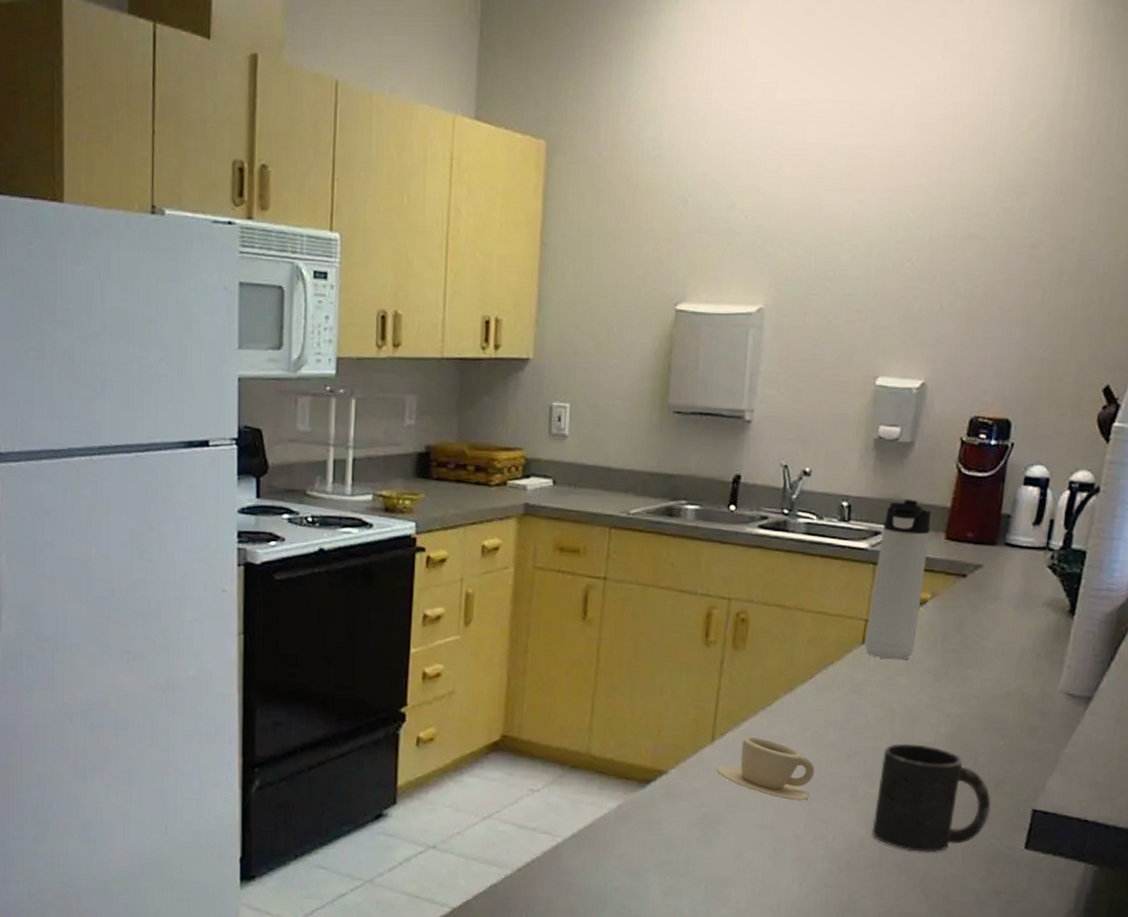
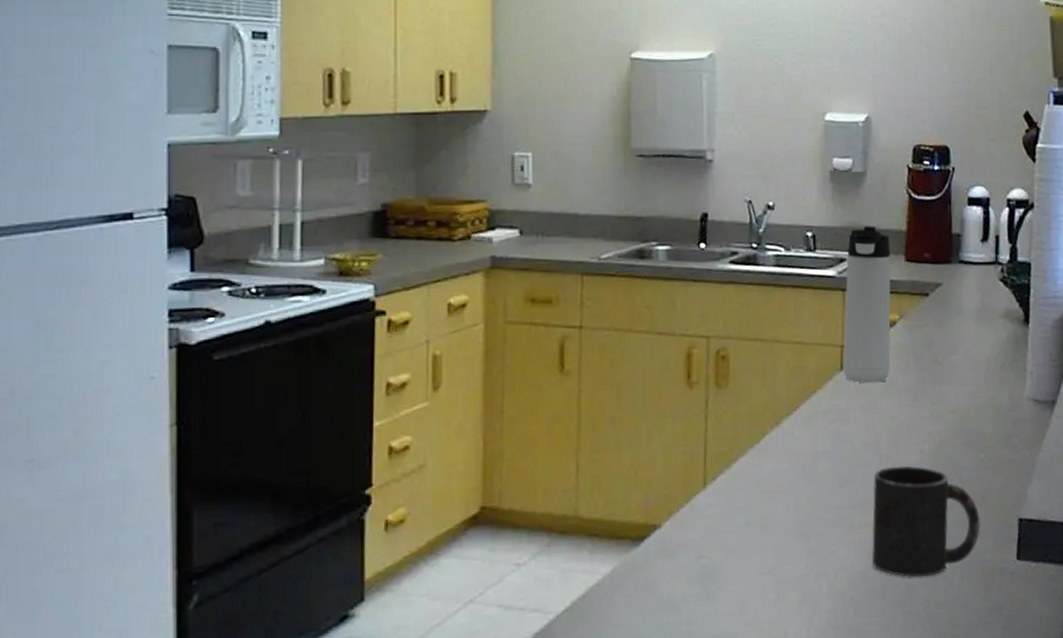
cup: present [715,737,815,801] -> none [710,478,810,540]

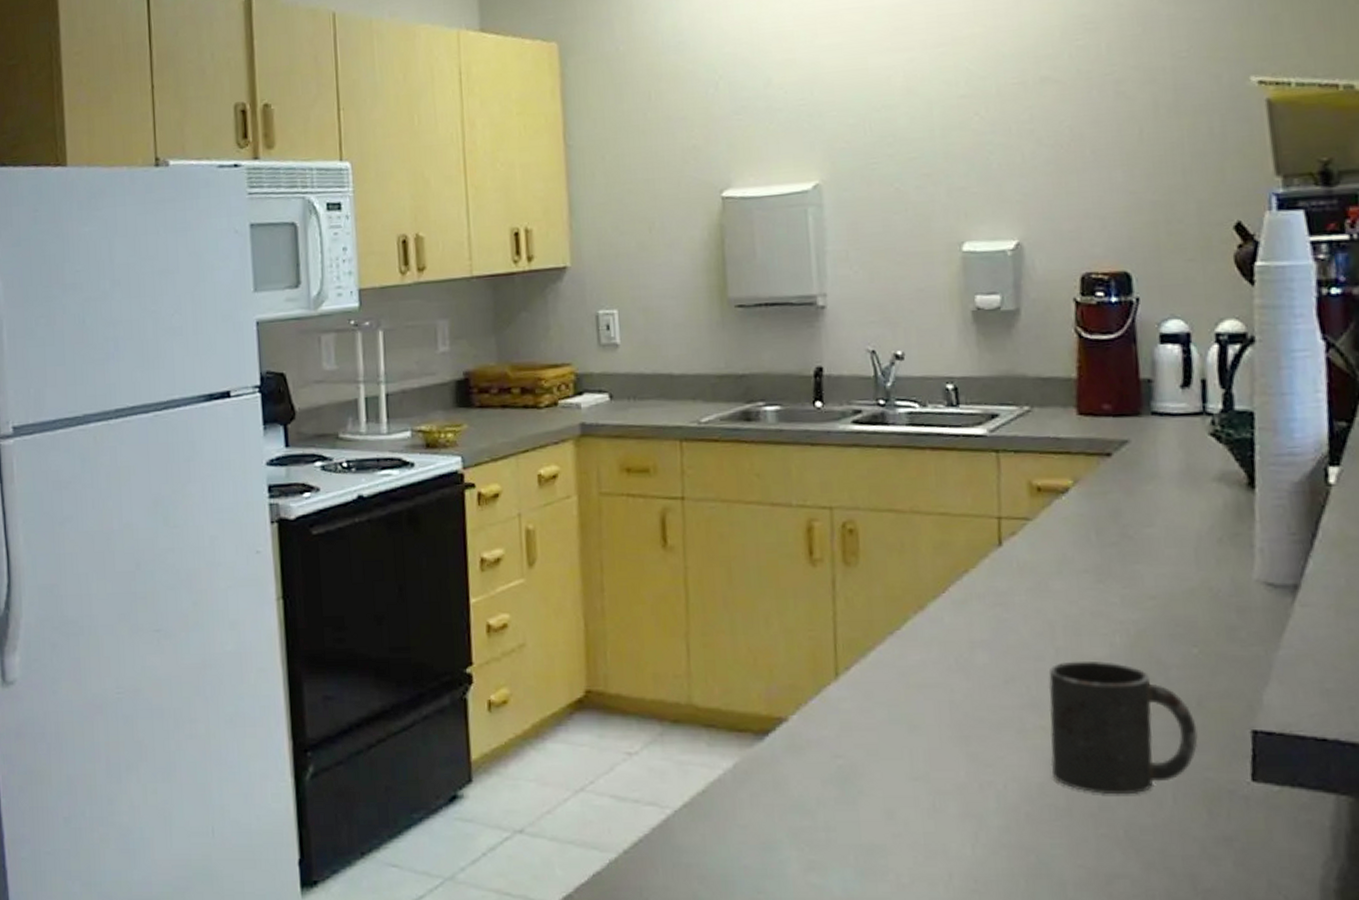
thermos bottle: present [843,226,891,384] -> none [999,374,1064,562]

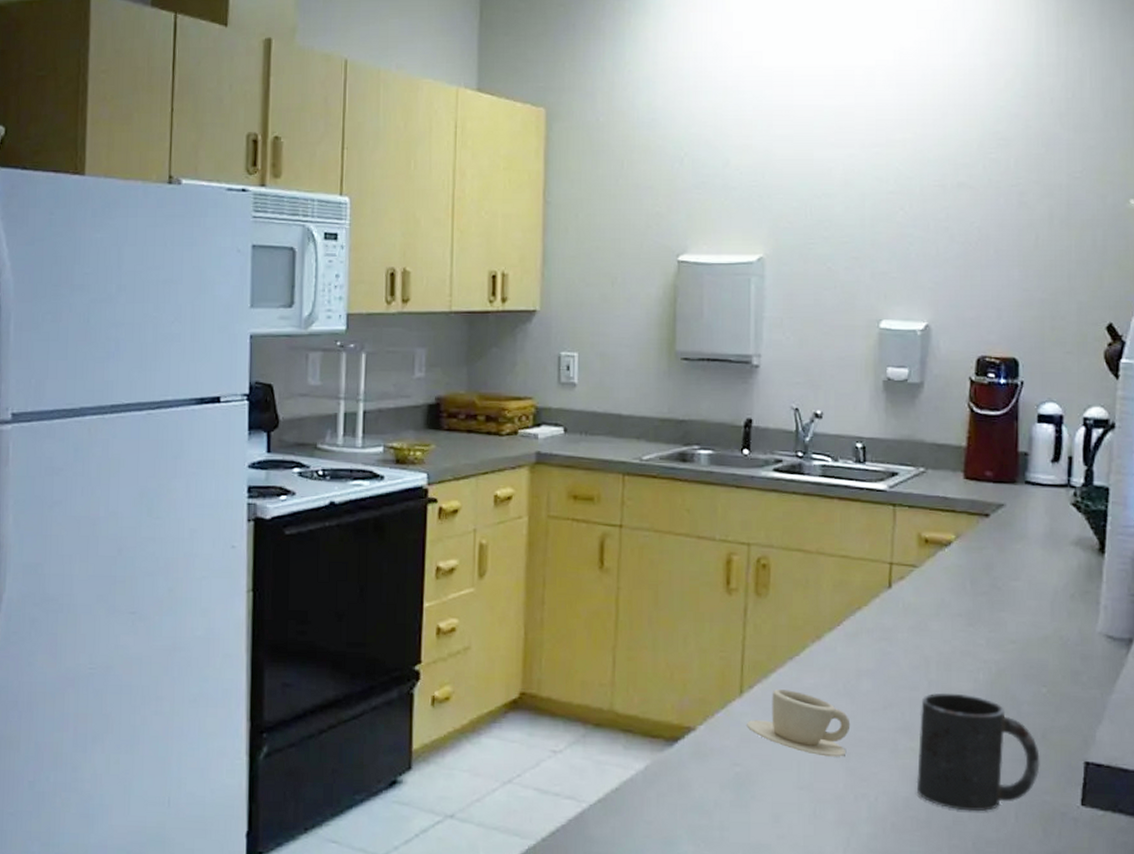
cup: none [845,669,968,742] -> present [745,689,851,757]

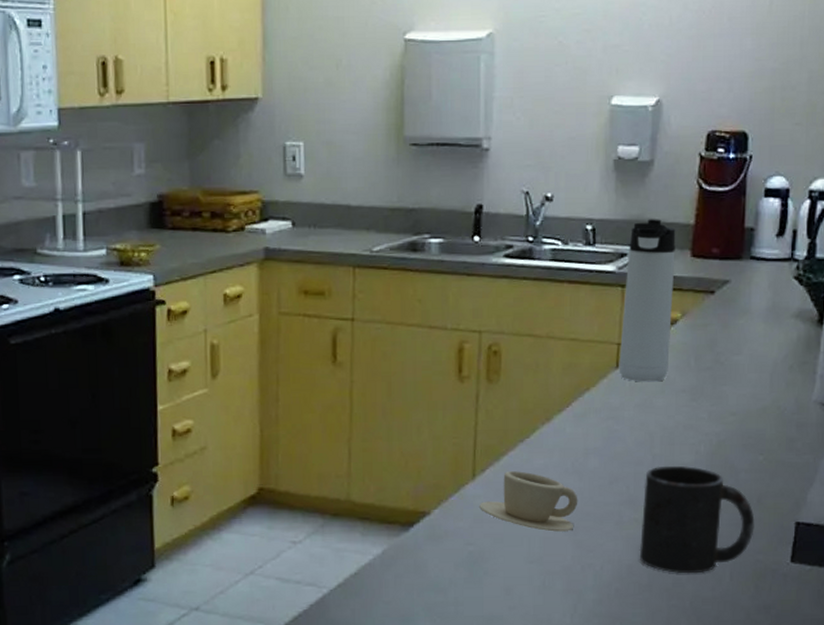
thermos bottle: none [891,440,948,604] -> present [619,219,676,382]

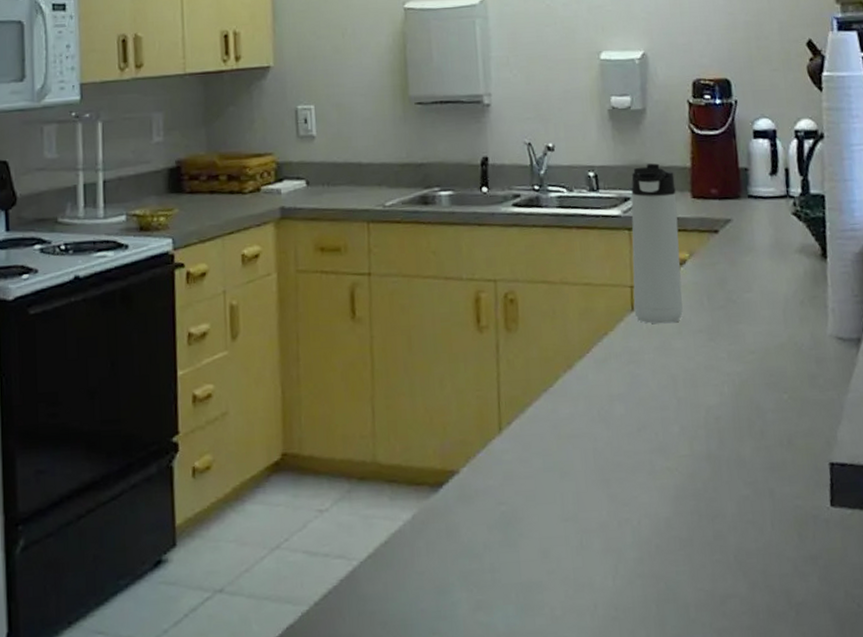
cup: present [478,471,578,532] -> none [507,422,608,486]
mug: present [639,465,755,574] -> none [672,408,789,525]

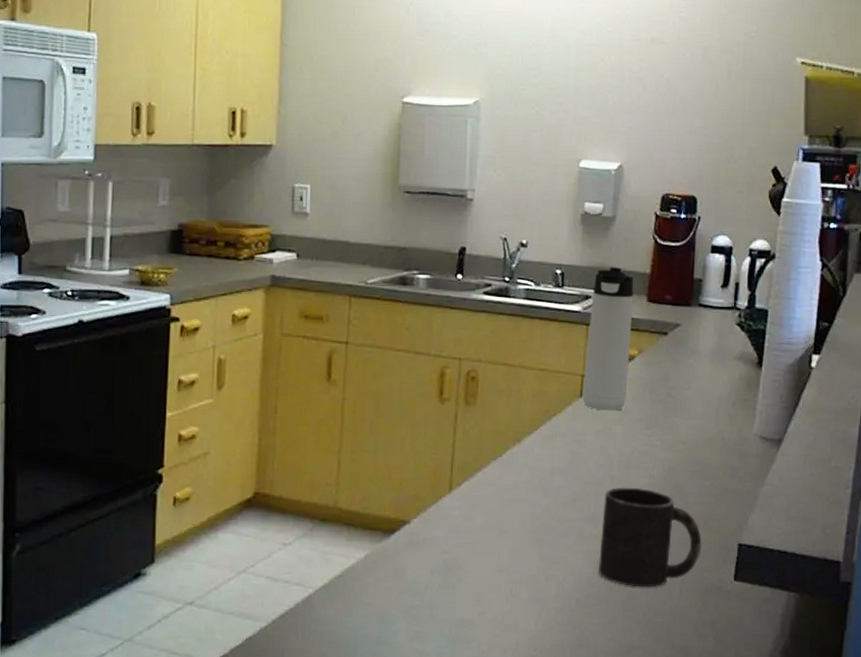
mug: none [672,408,789,525] -> present [598,487,702,588]

